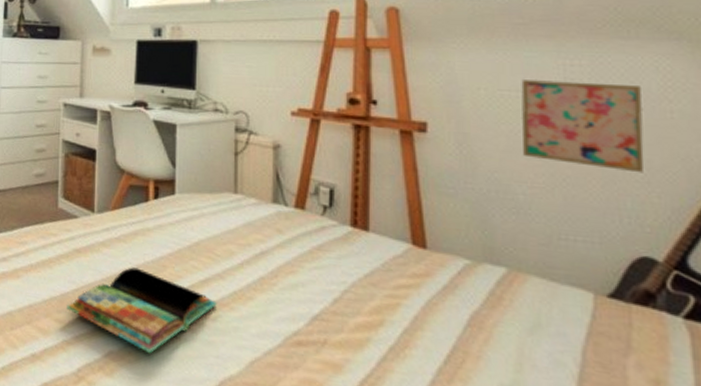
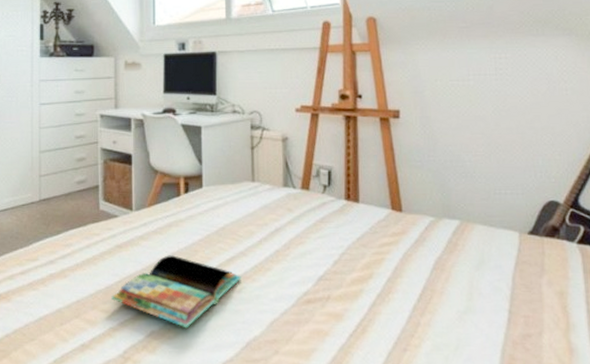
wall art: present [521,80,644,173] -> none [466,71,550,138]

